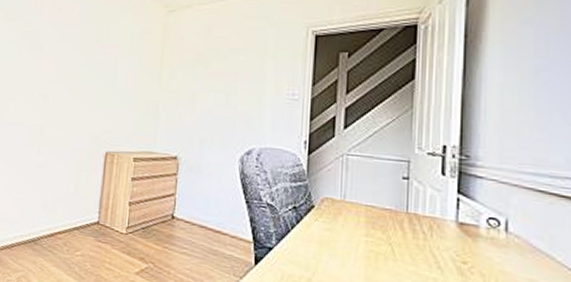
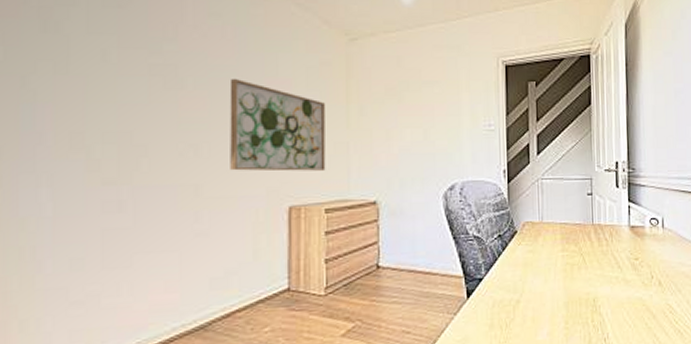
wall art: none [66,43,142,124] -> present [229,78,326,171]

